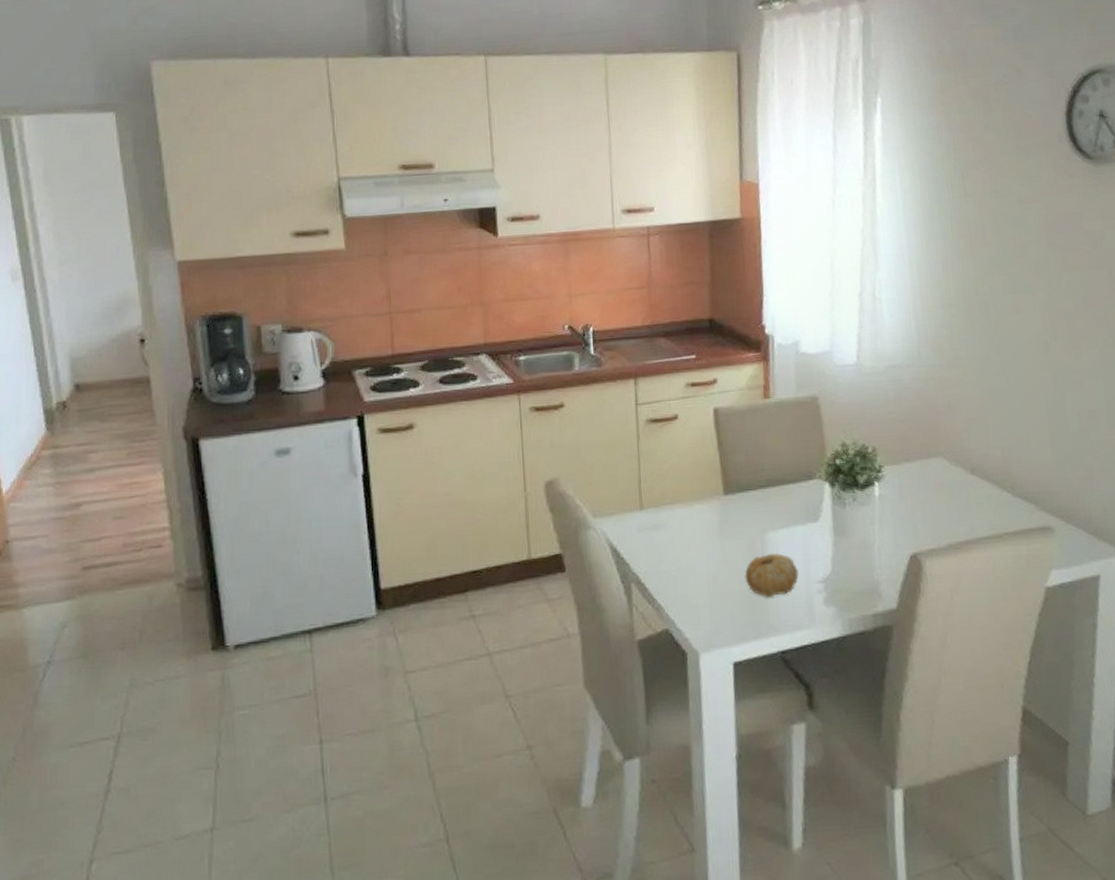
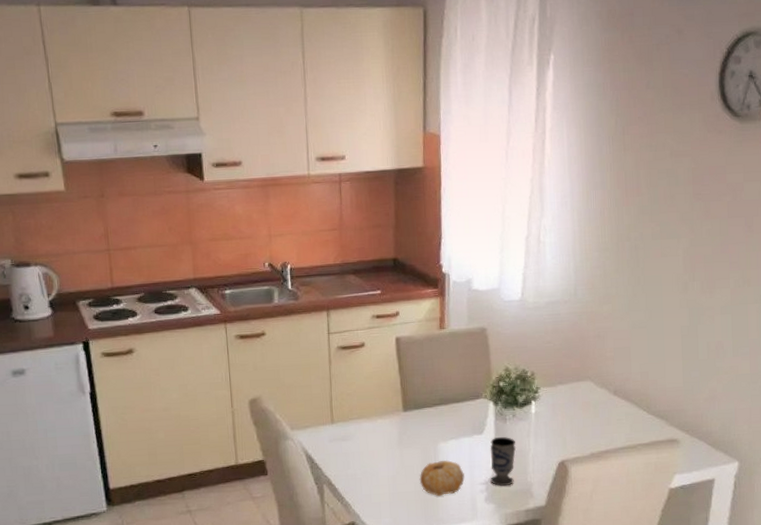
cup: none [827,524,859,586] -> present [490,436,517,487]

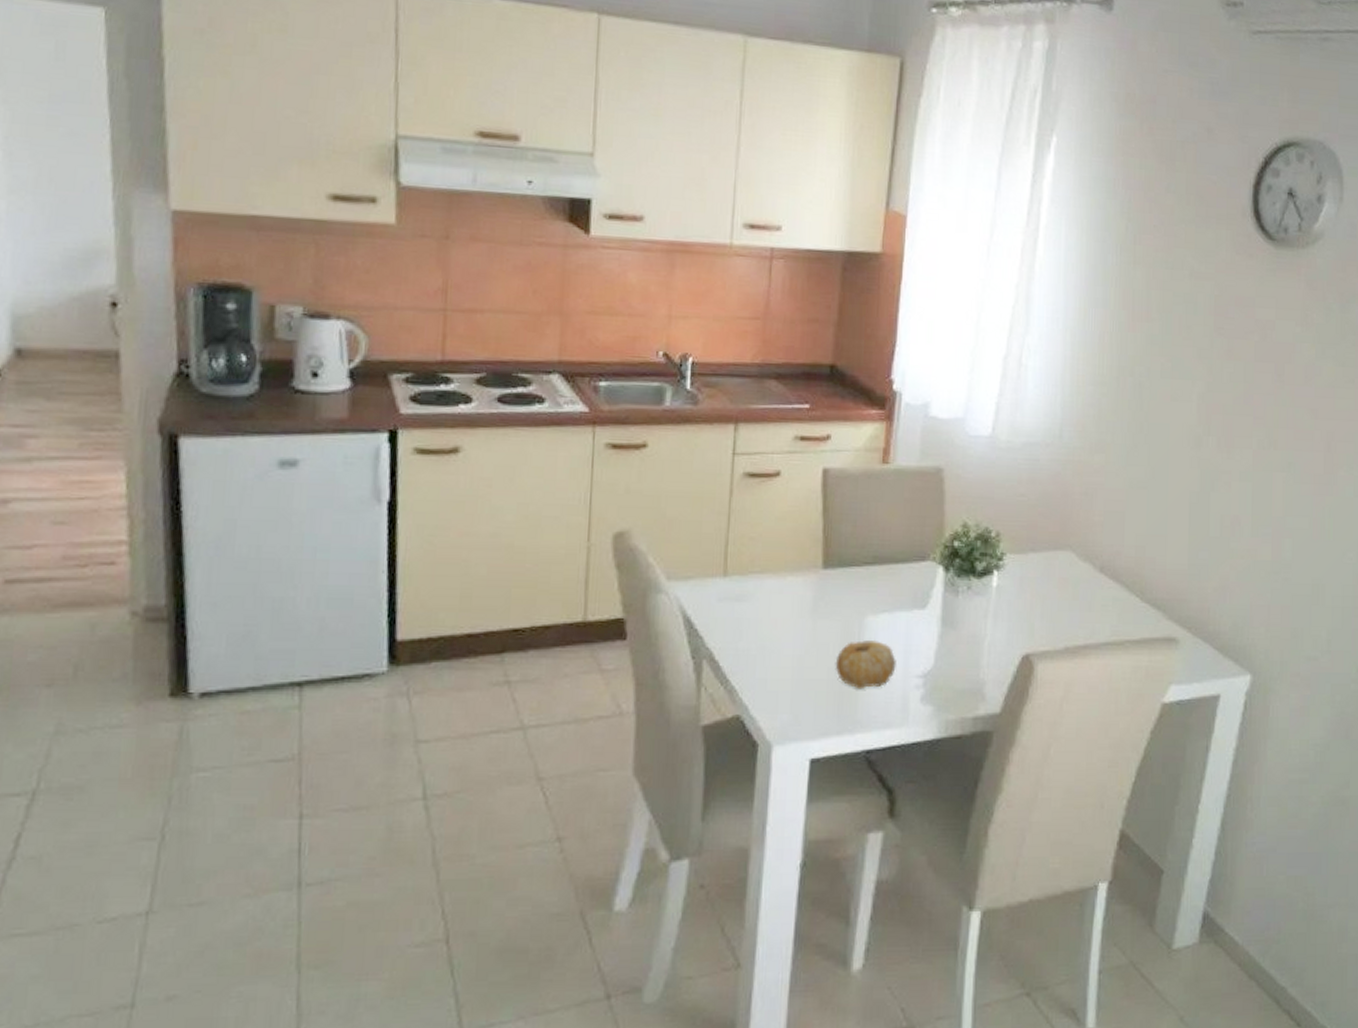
cup: present [490,436,517,487] -> none [930,614,969,683]

